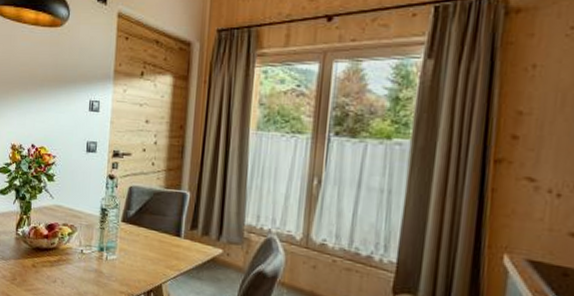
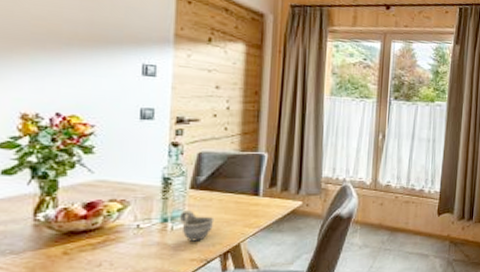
cup: none [113,242,141,275] -> present [180,210,215,242]

